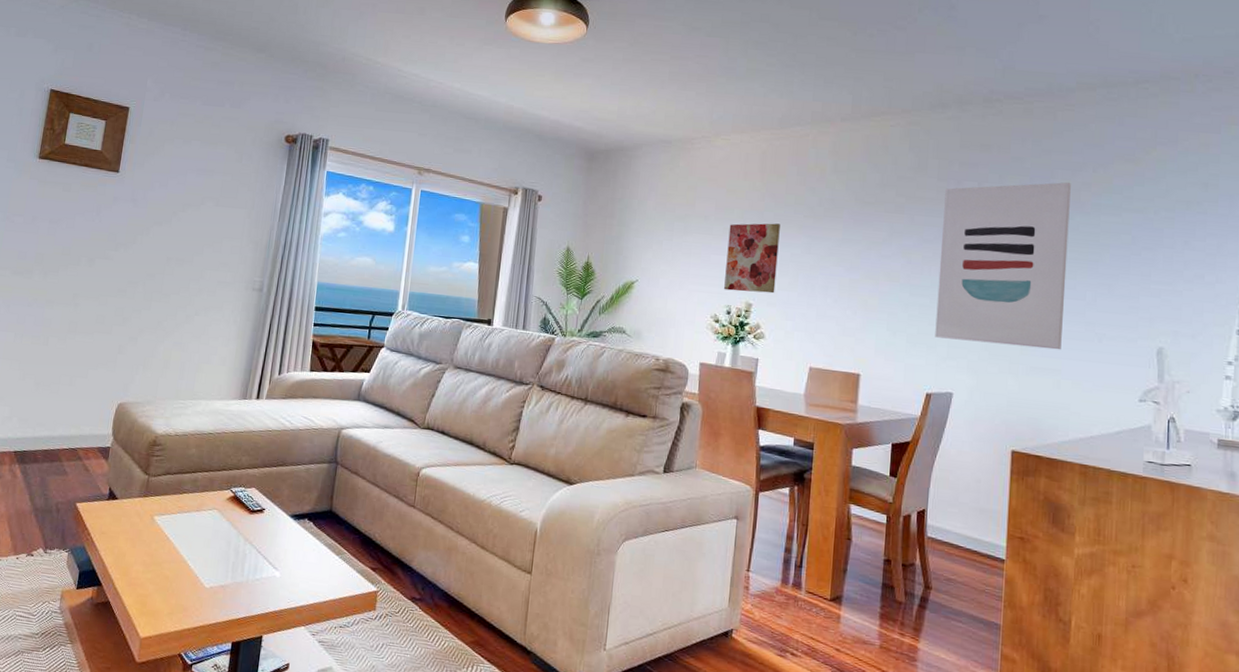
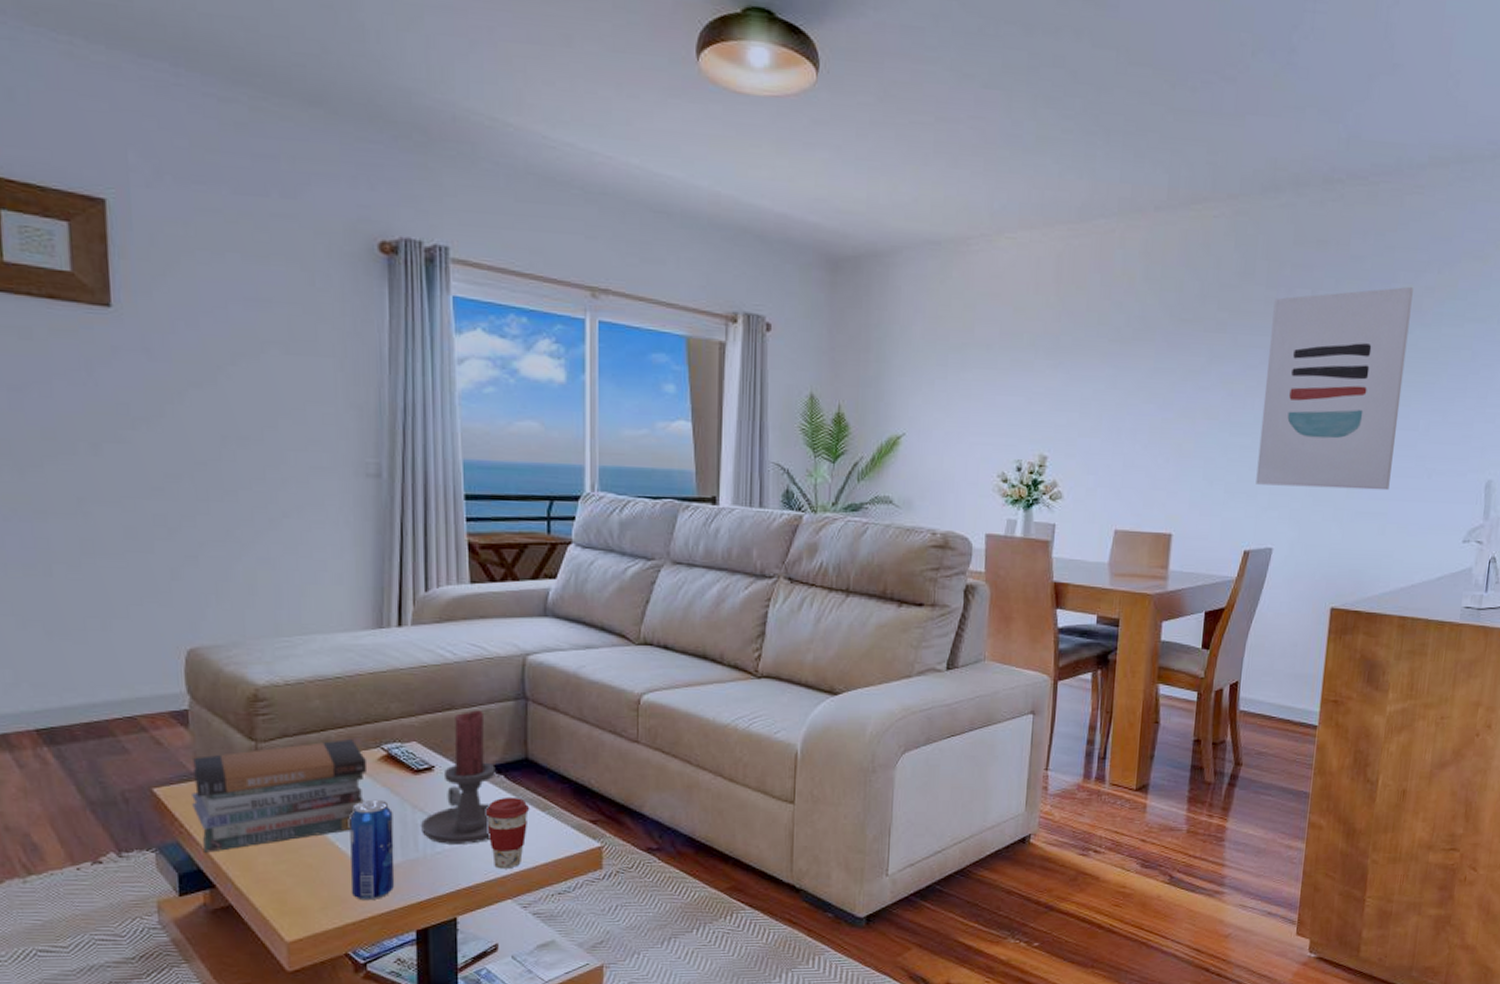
book stack: none [98,480,220,558] -> present [192,739,368,853]
beverage can: none [191,530,231,612] -> present [349,799,395,901]
candle holder: none [247,468,308,576] -> present [420,710,496,844]
coffee cup: none [295,540,328,600] -> present [485,797,530,869]
wall art: present [724,223,780,294] -> none [1013,351,1080,442]

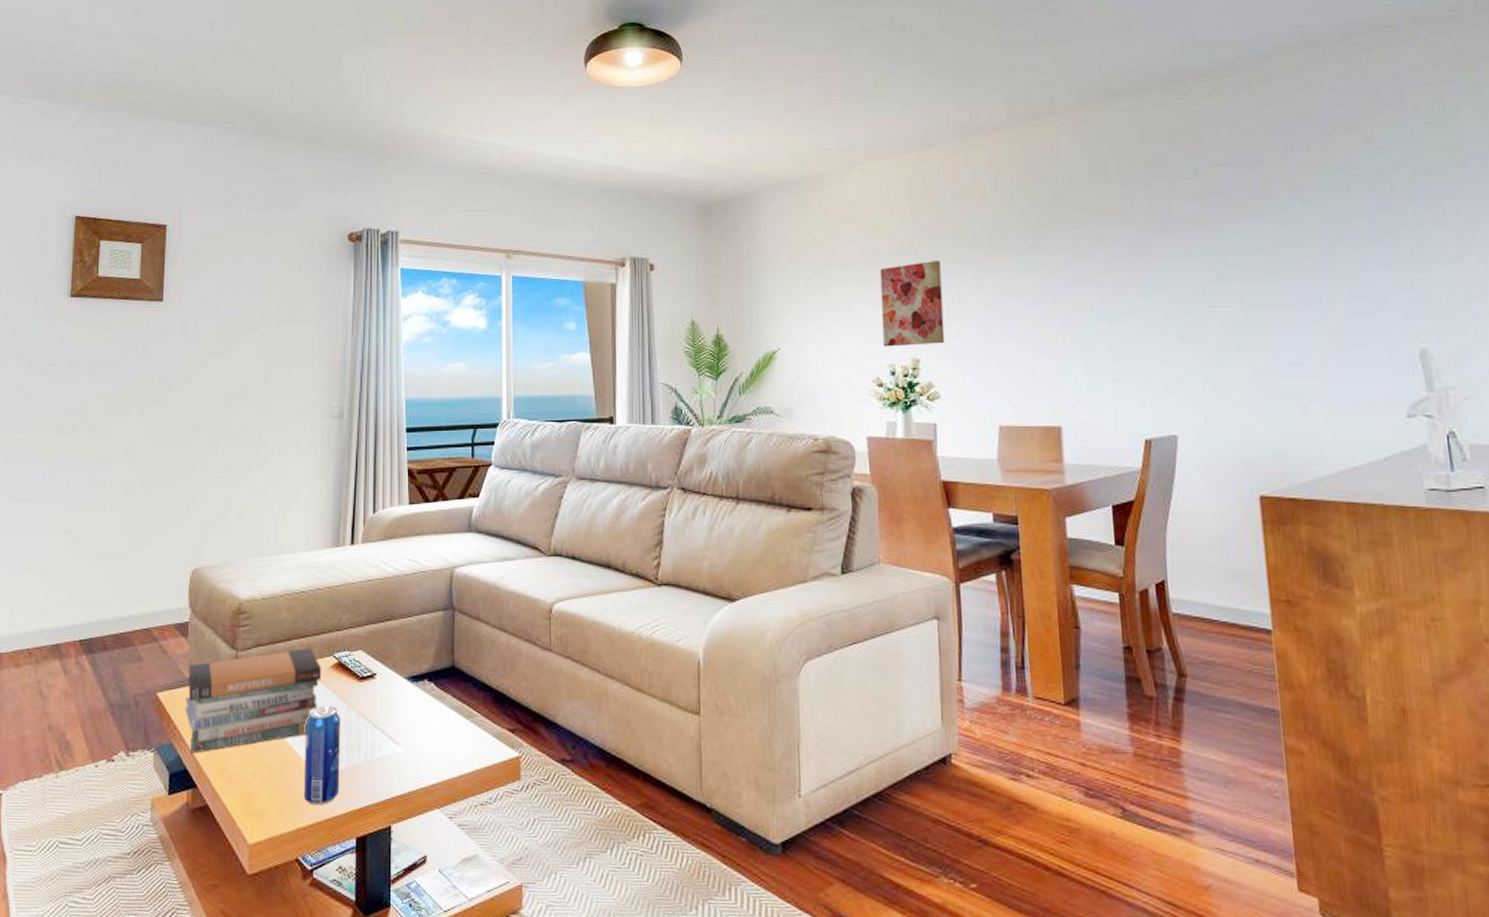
candle holder: present [420,710,496,844] -> none [362,620,427,751]
coffee cup: present [485,797,530,869] -> none [417,704,456,777]
wall art: none [1013,351,1080,442] -> present [880,260,945,347]
wall art: present [1256,286,1413,491] -> none [1132,165,1302,371]

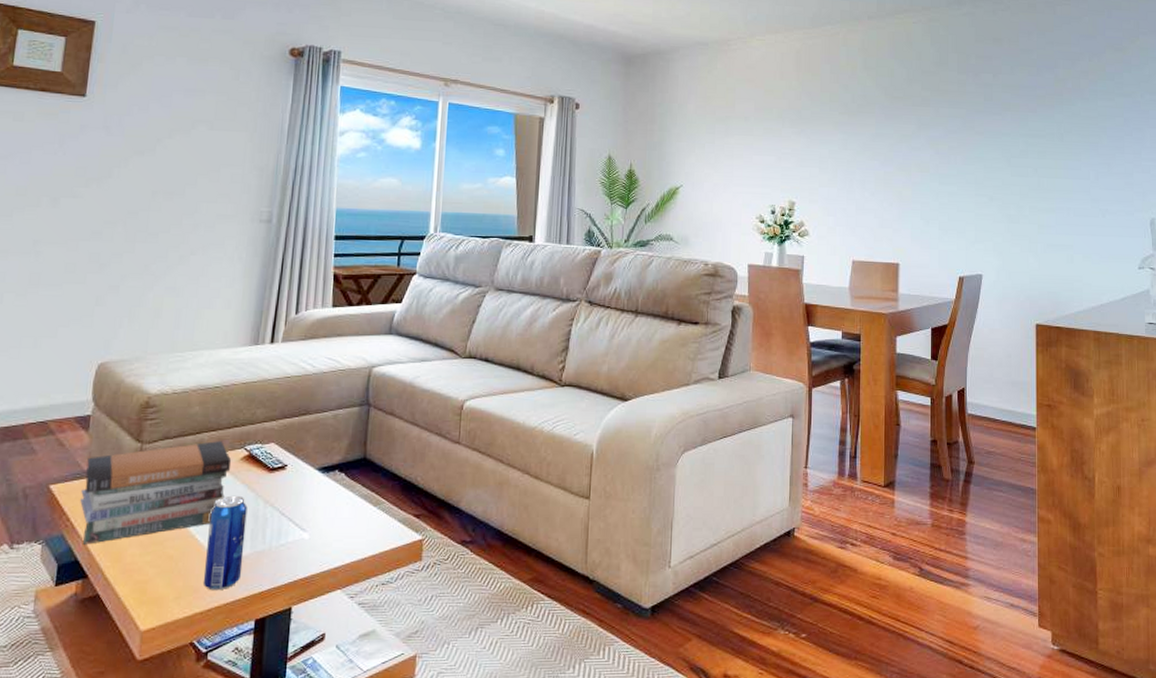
wall art: present [880,260,945,347] -> none [767,121,817,191]

